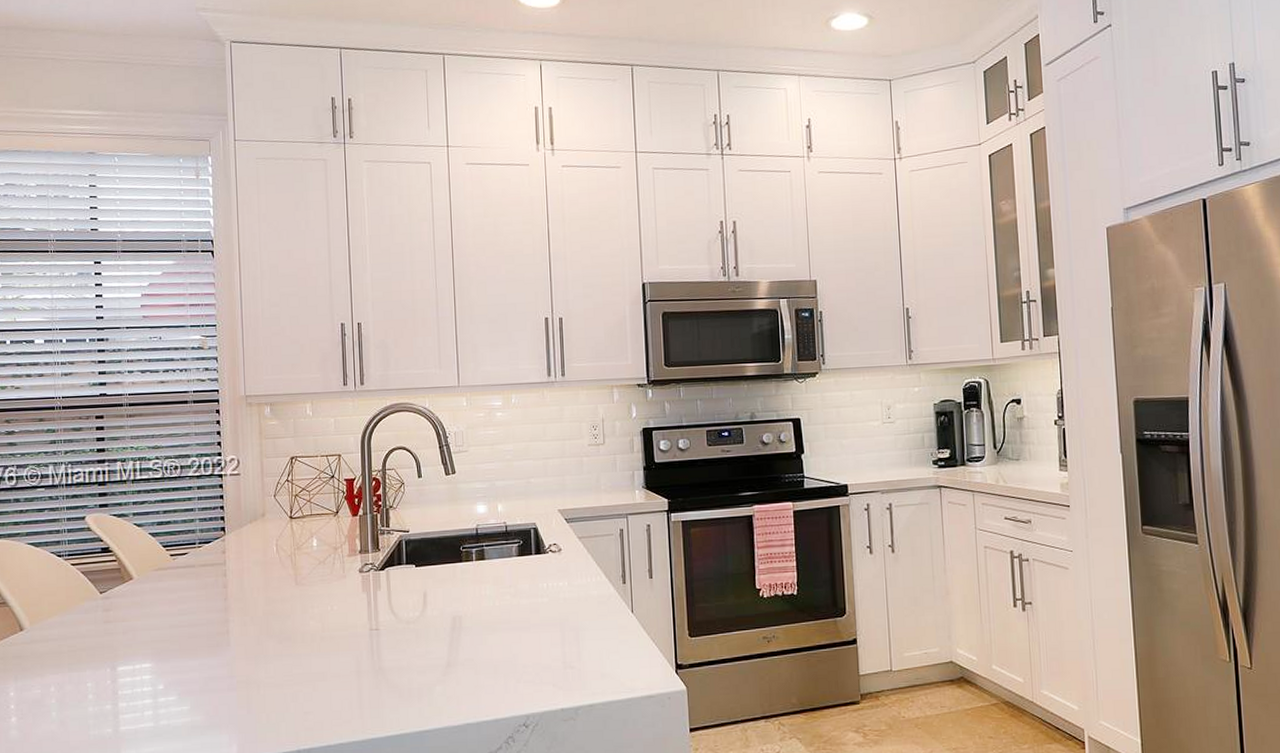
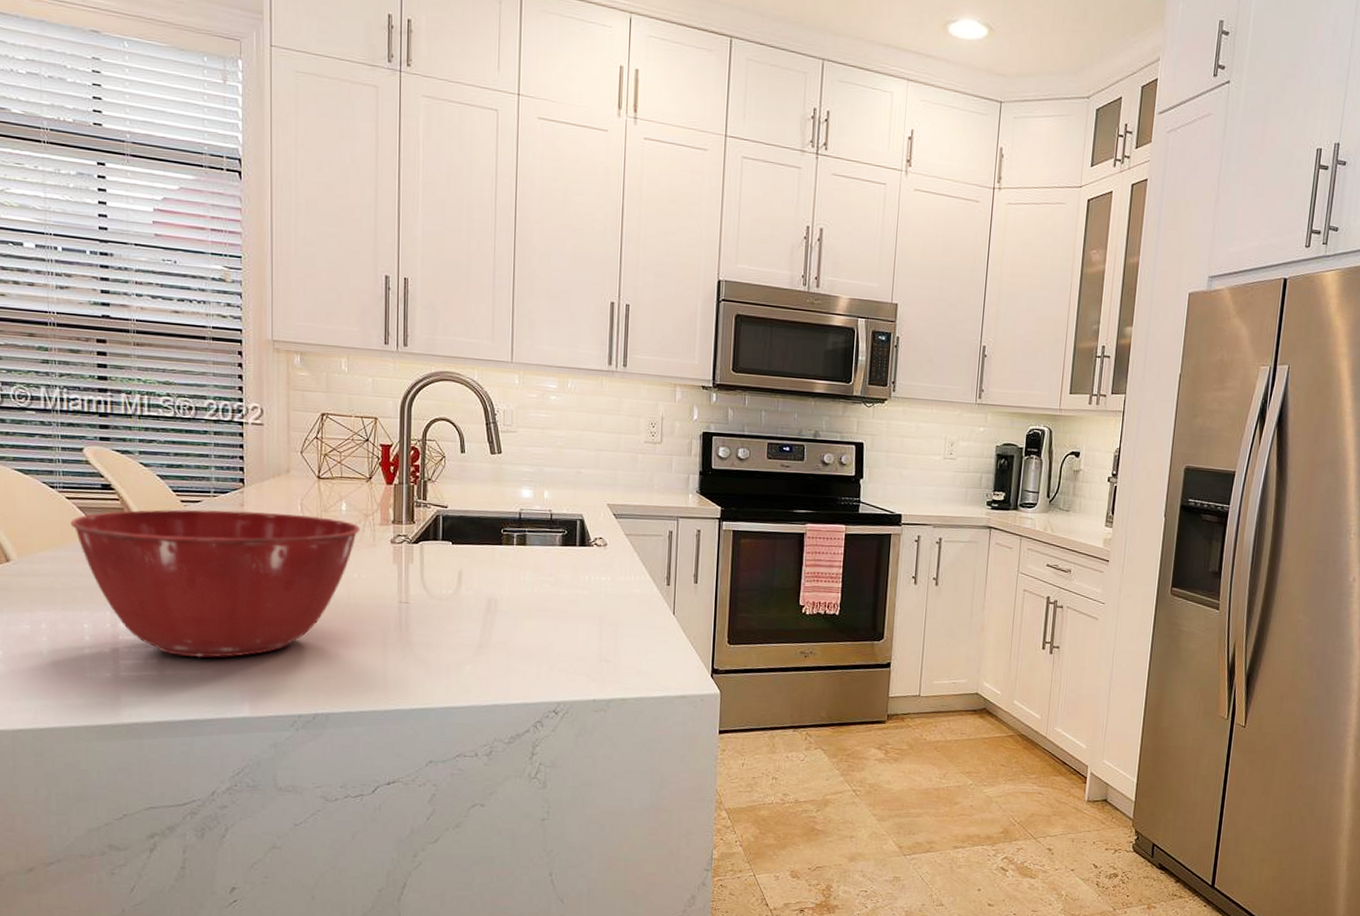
mixing bowl: none [75,555,330,706] -> present [70,509,360,658]

